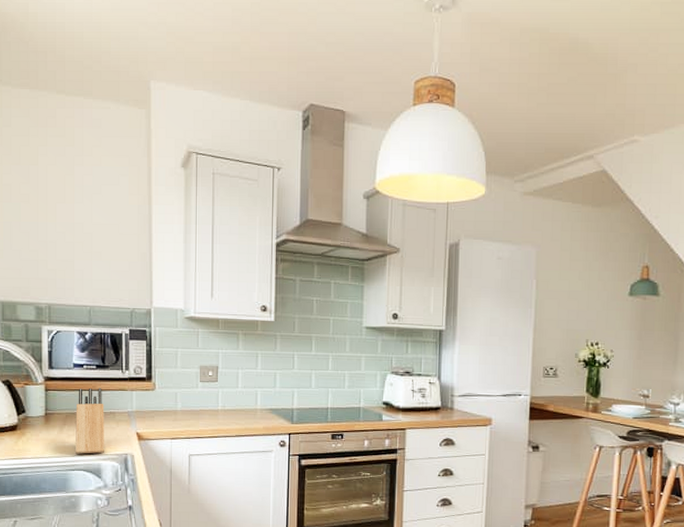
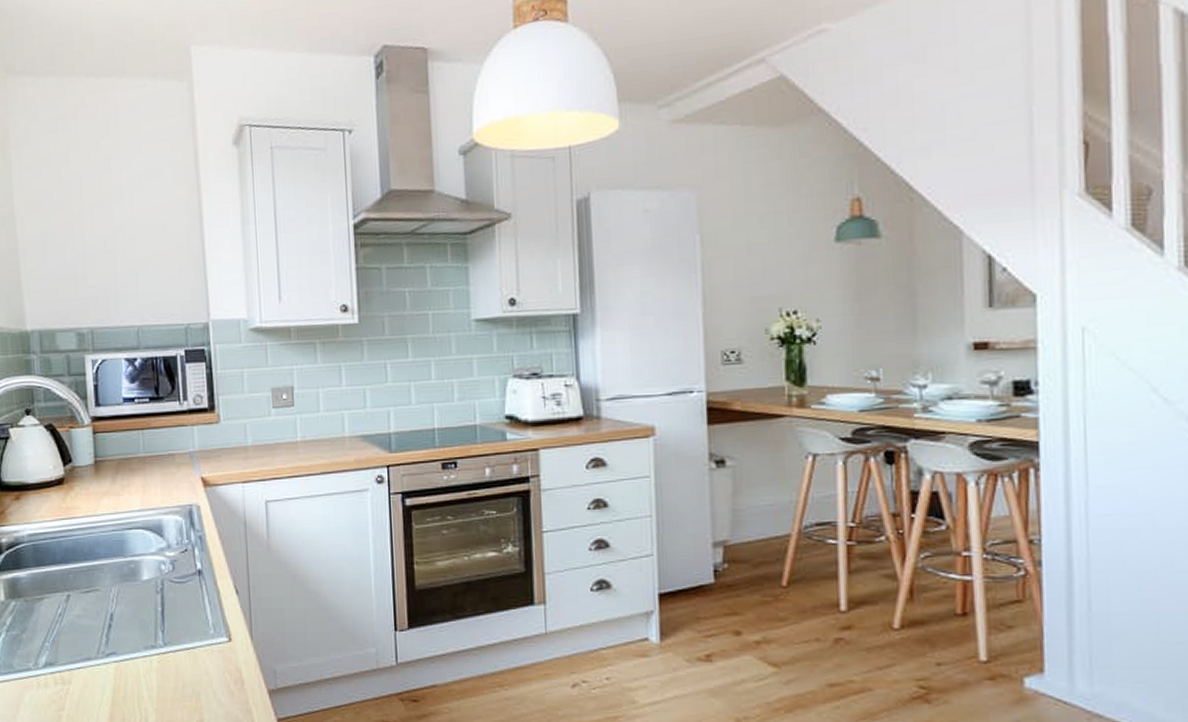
knife block: present [76,387,104,454] -> none [128,425,165,509]

